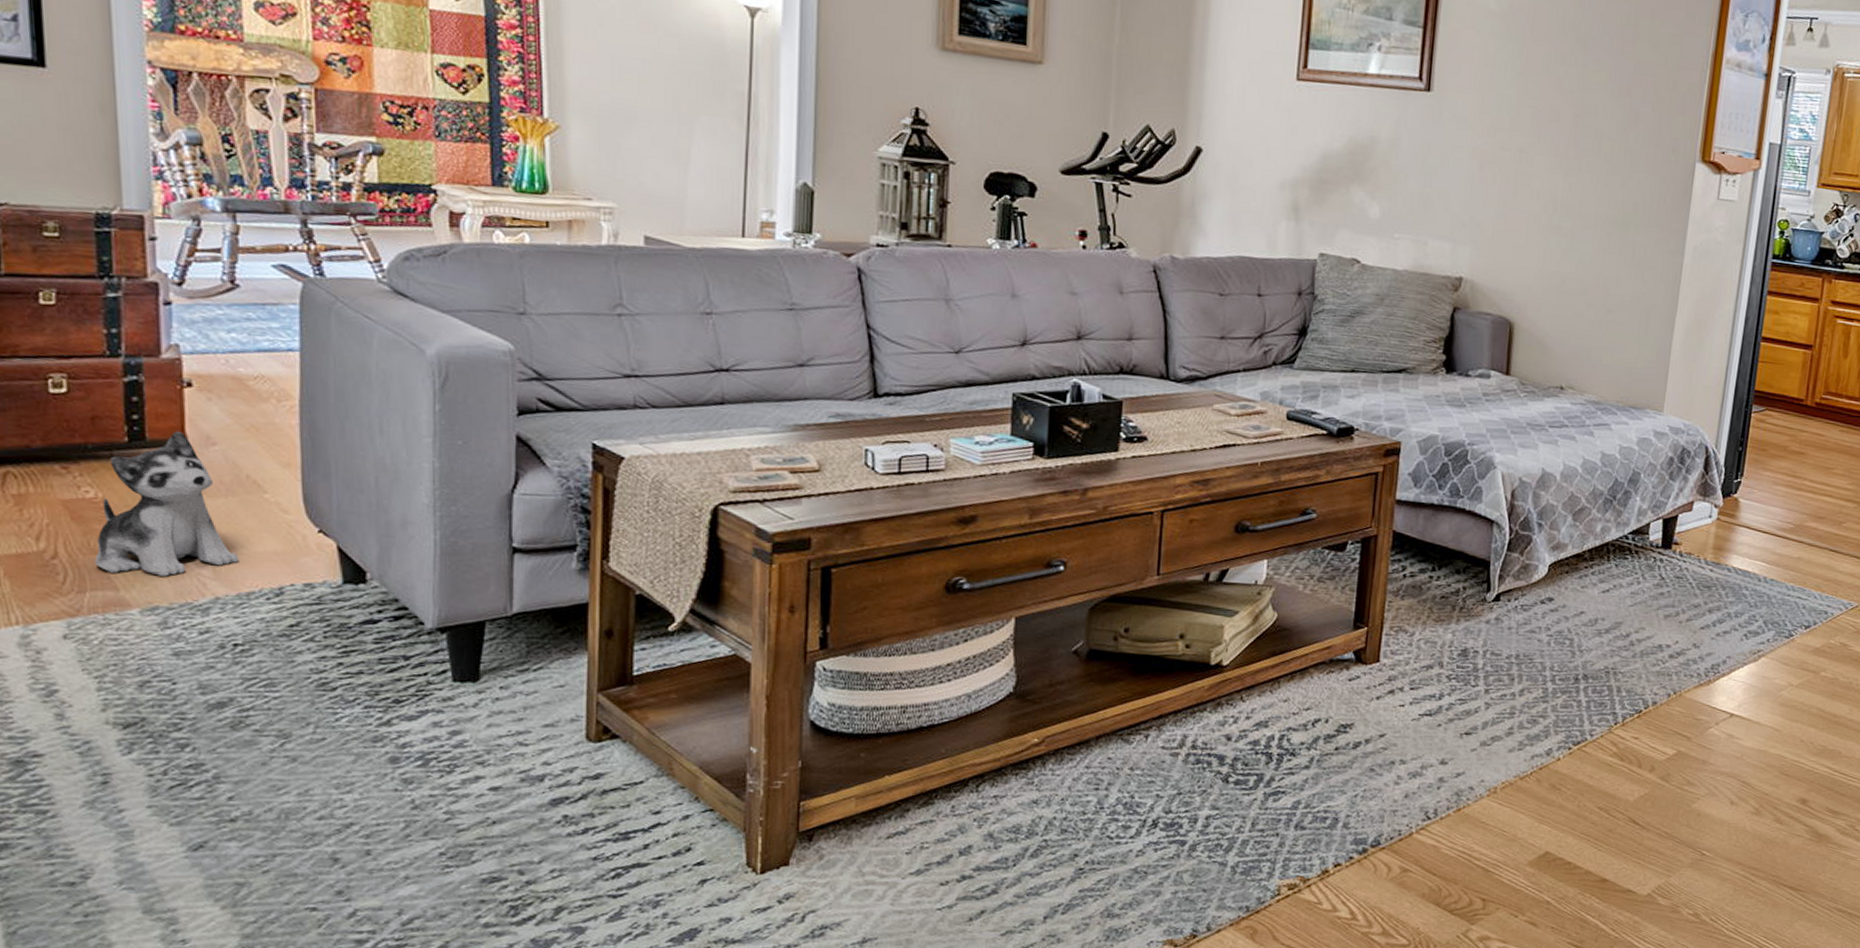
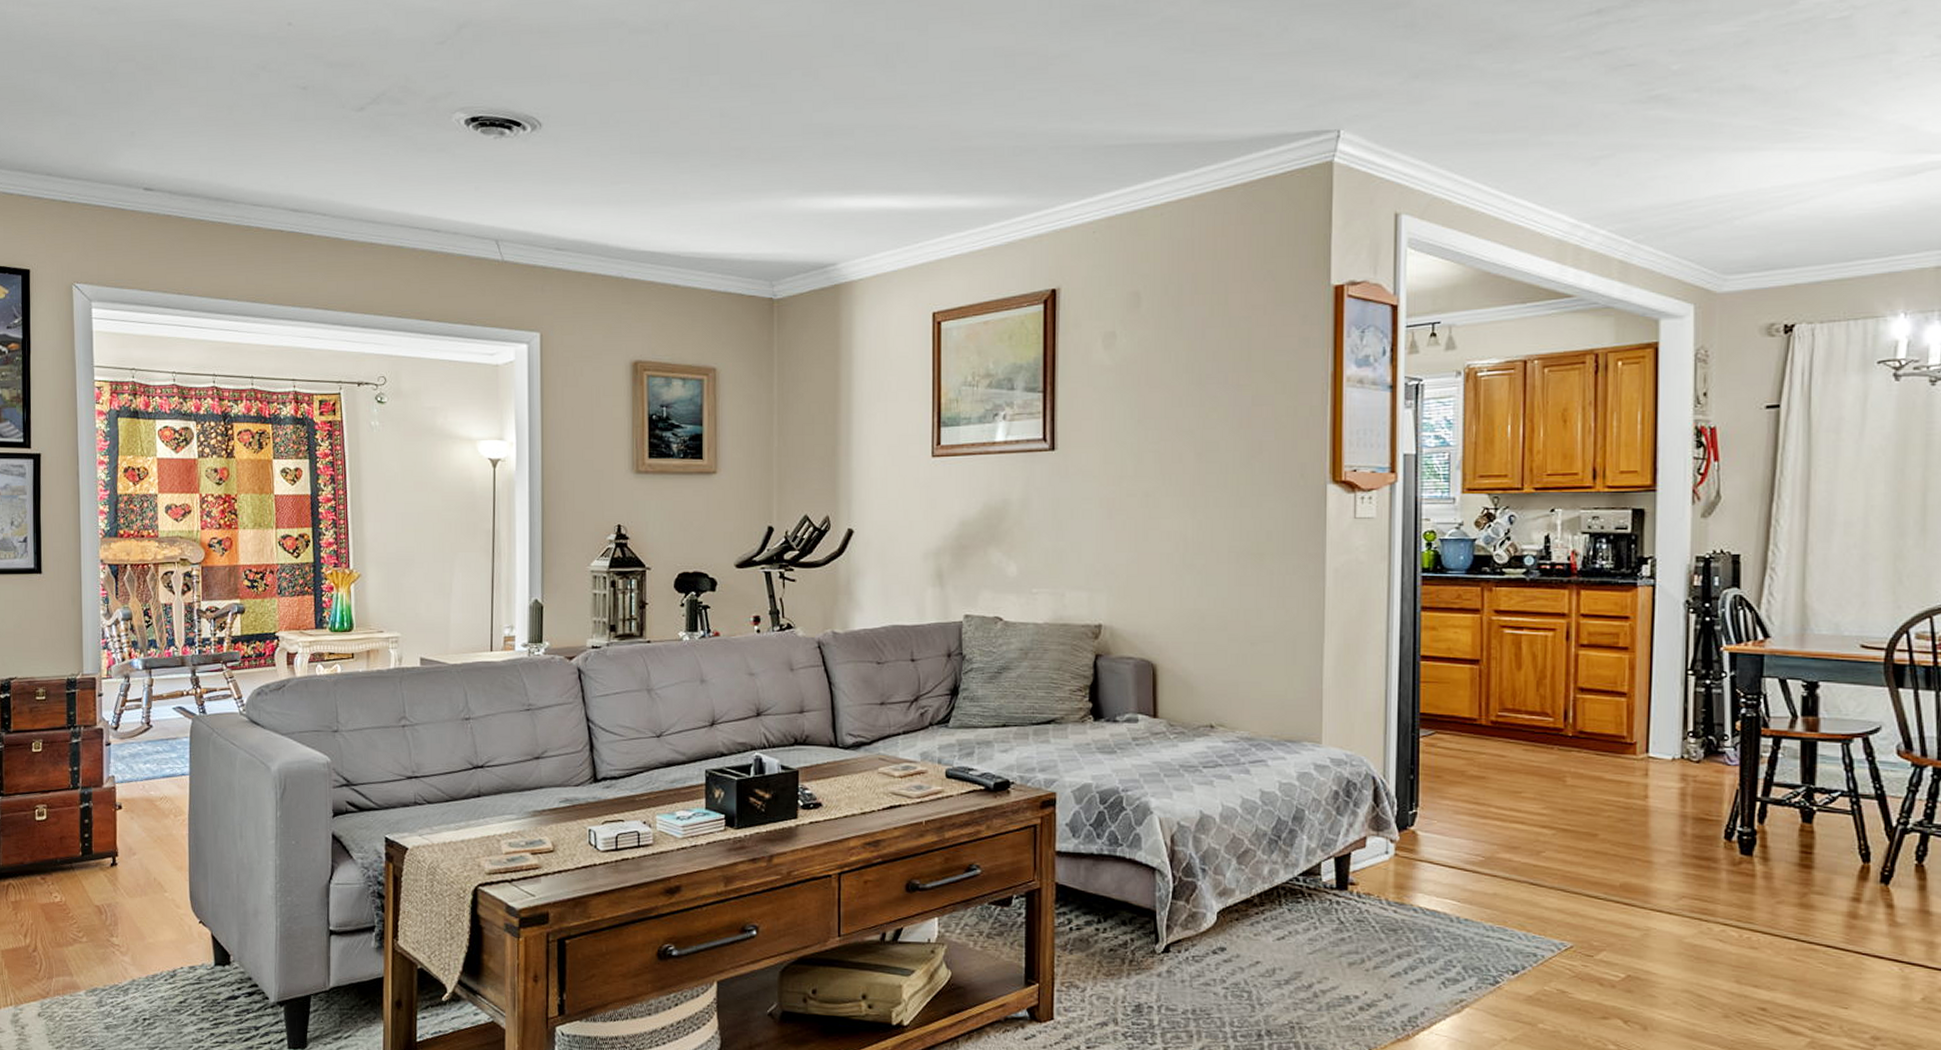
plush toy: present [94,430,239,577] -> none [59,844,148,964]

